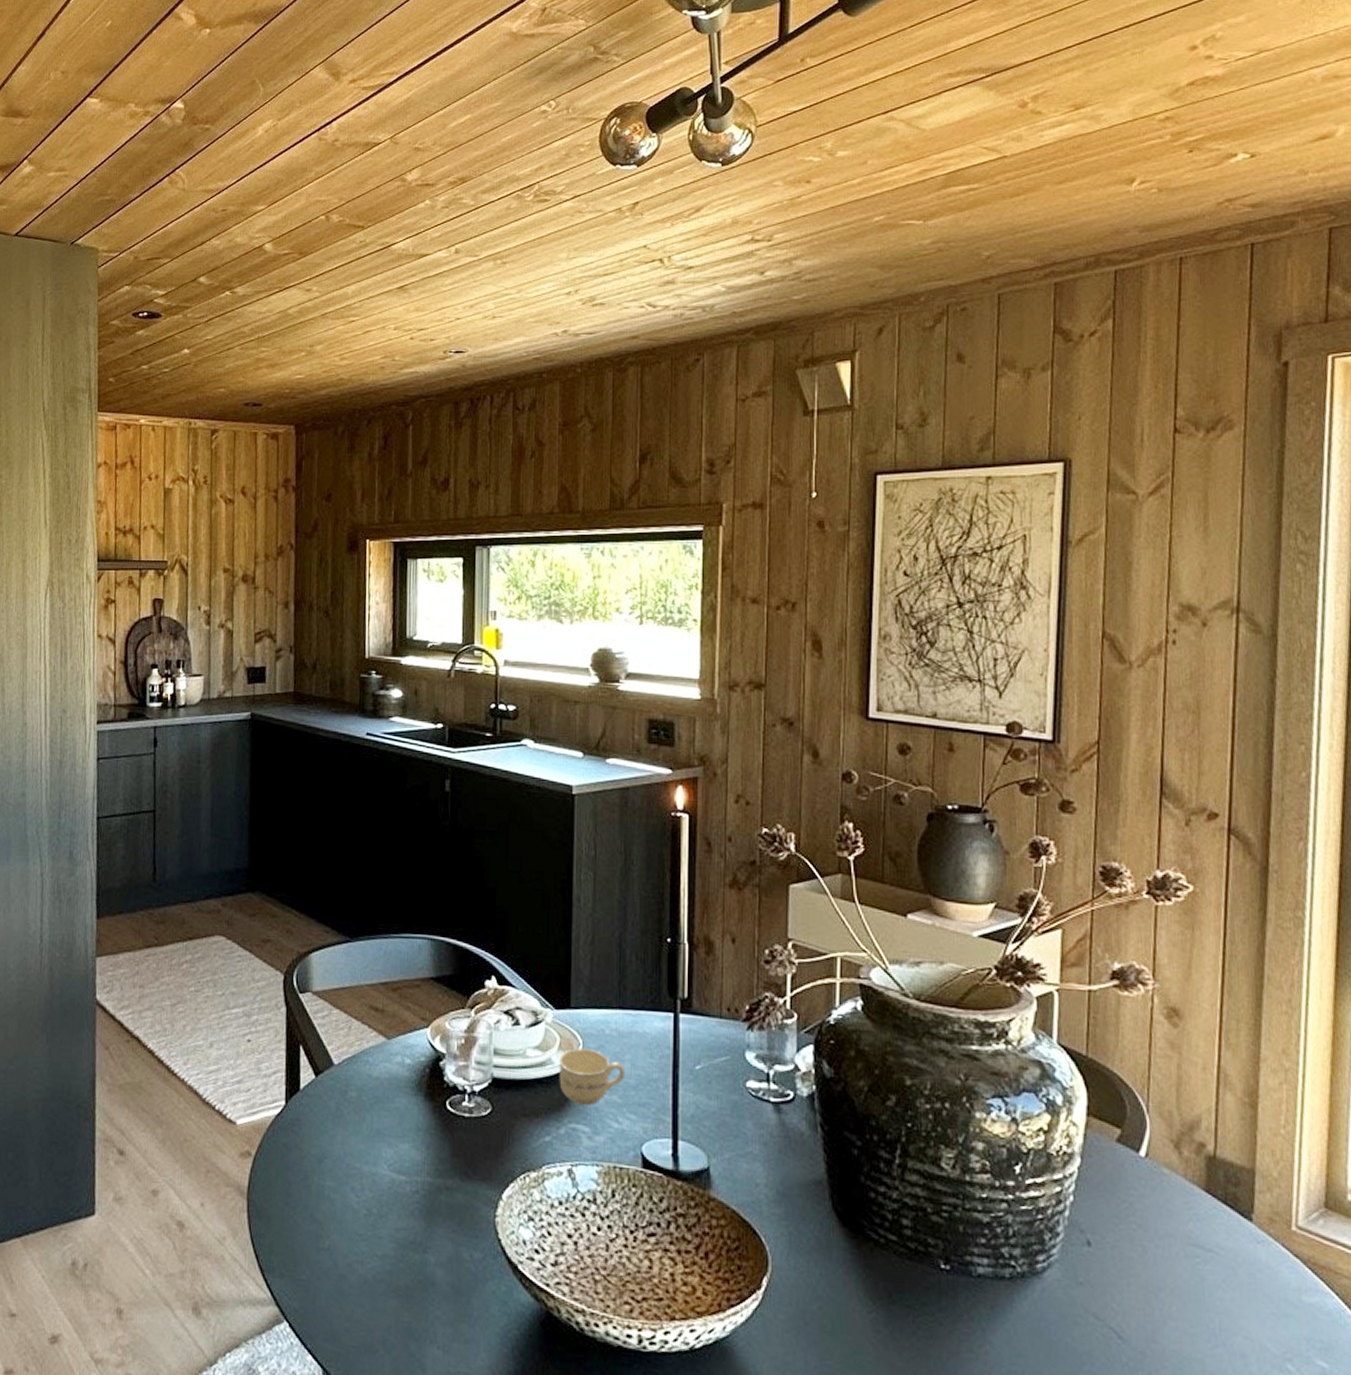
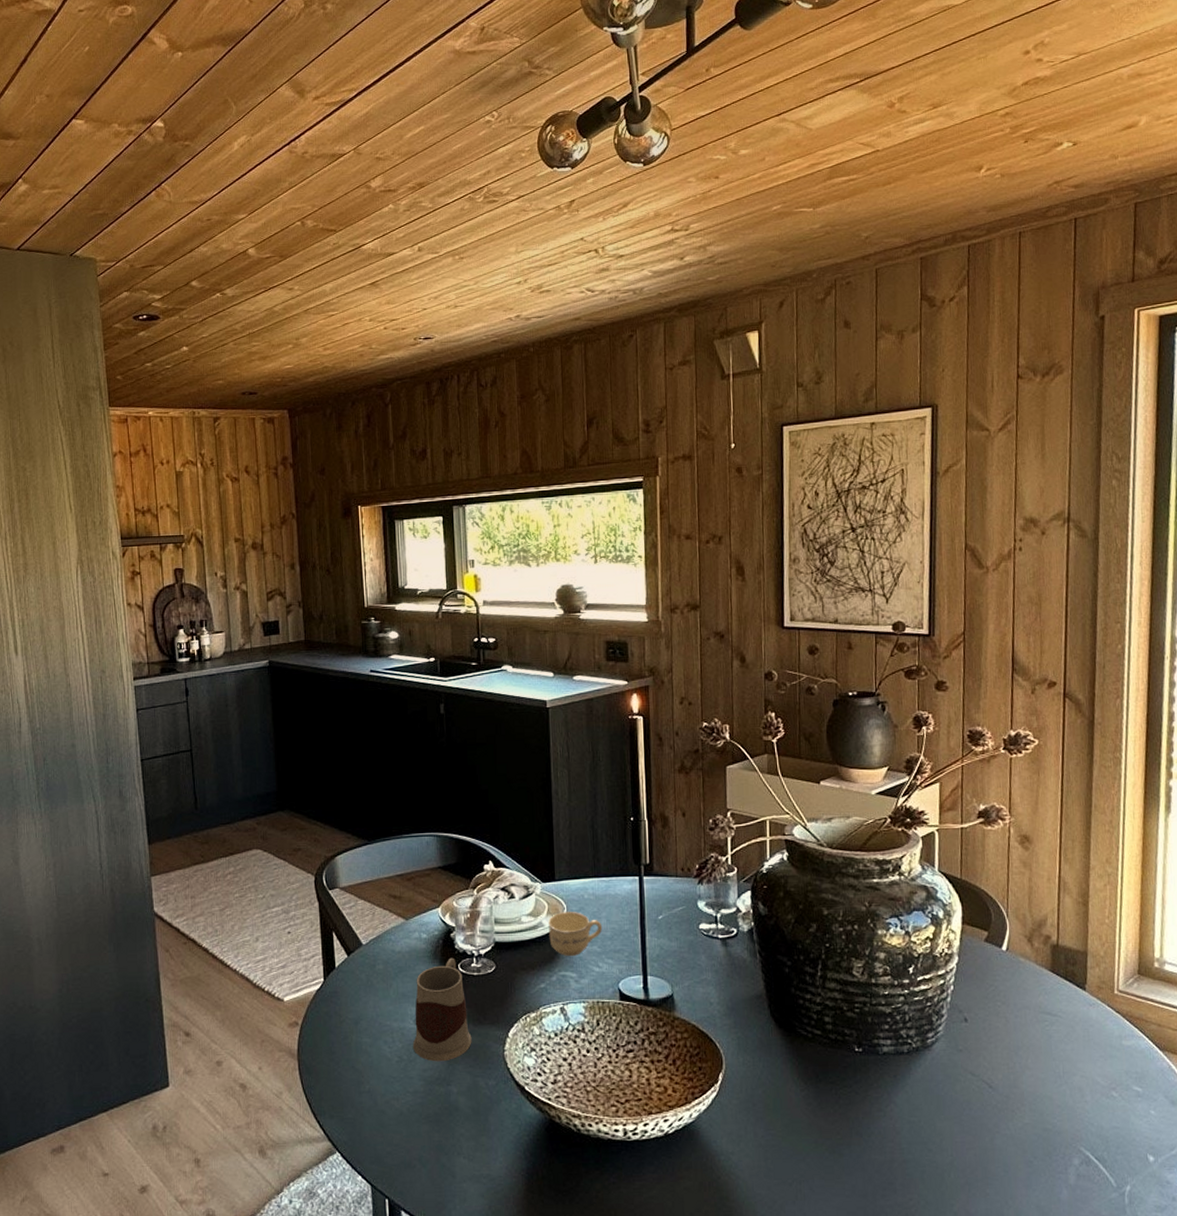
mug: none [384,1091,457,1222] -> present [412,957,472,1062]

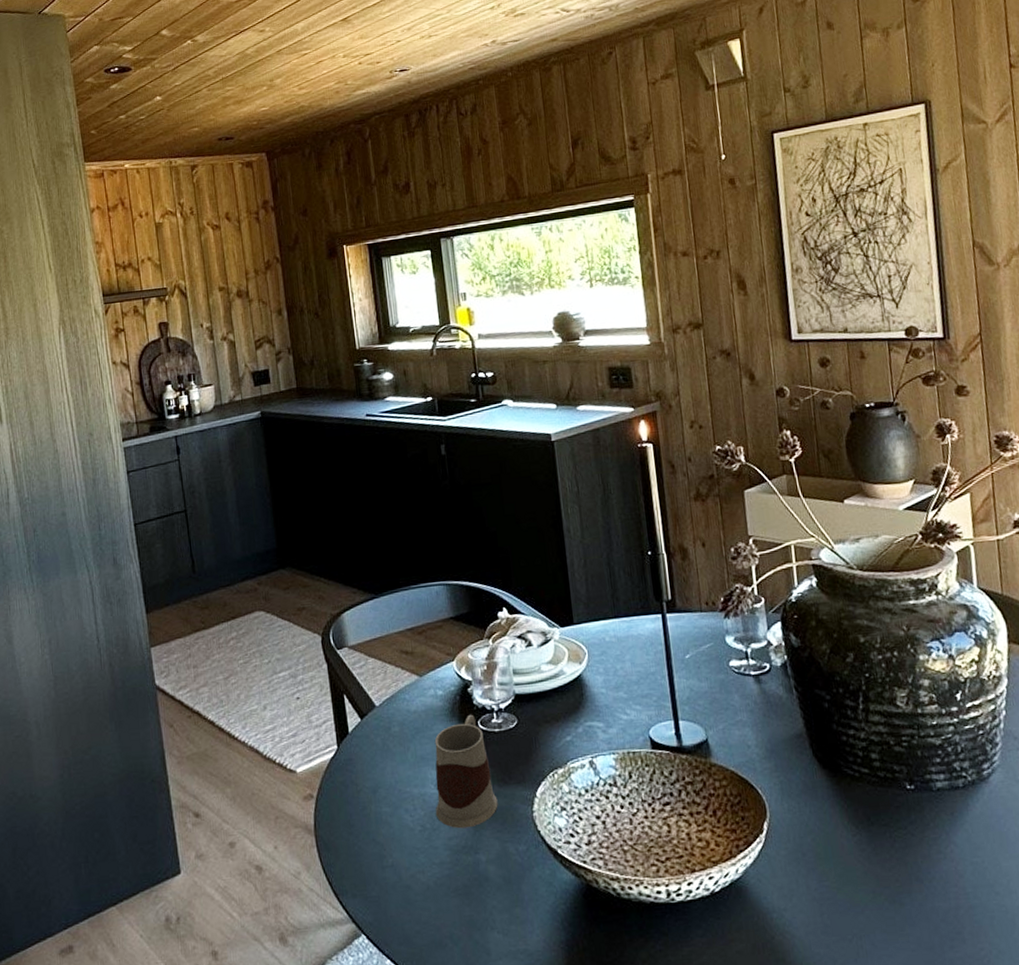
cup: present [548,912,603,957] -> none [569,656,628,705]

